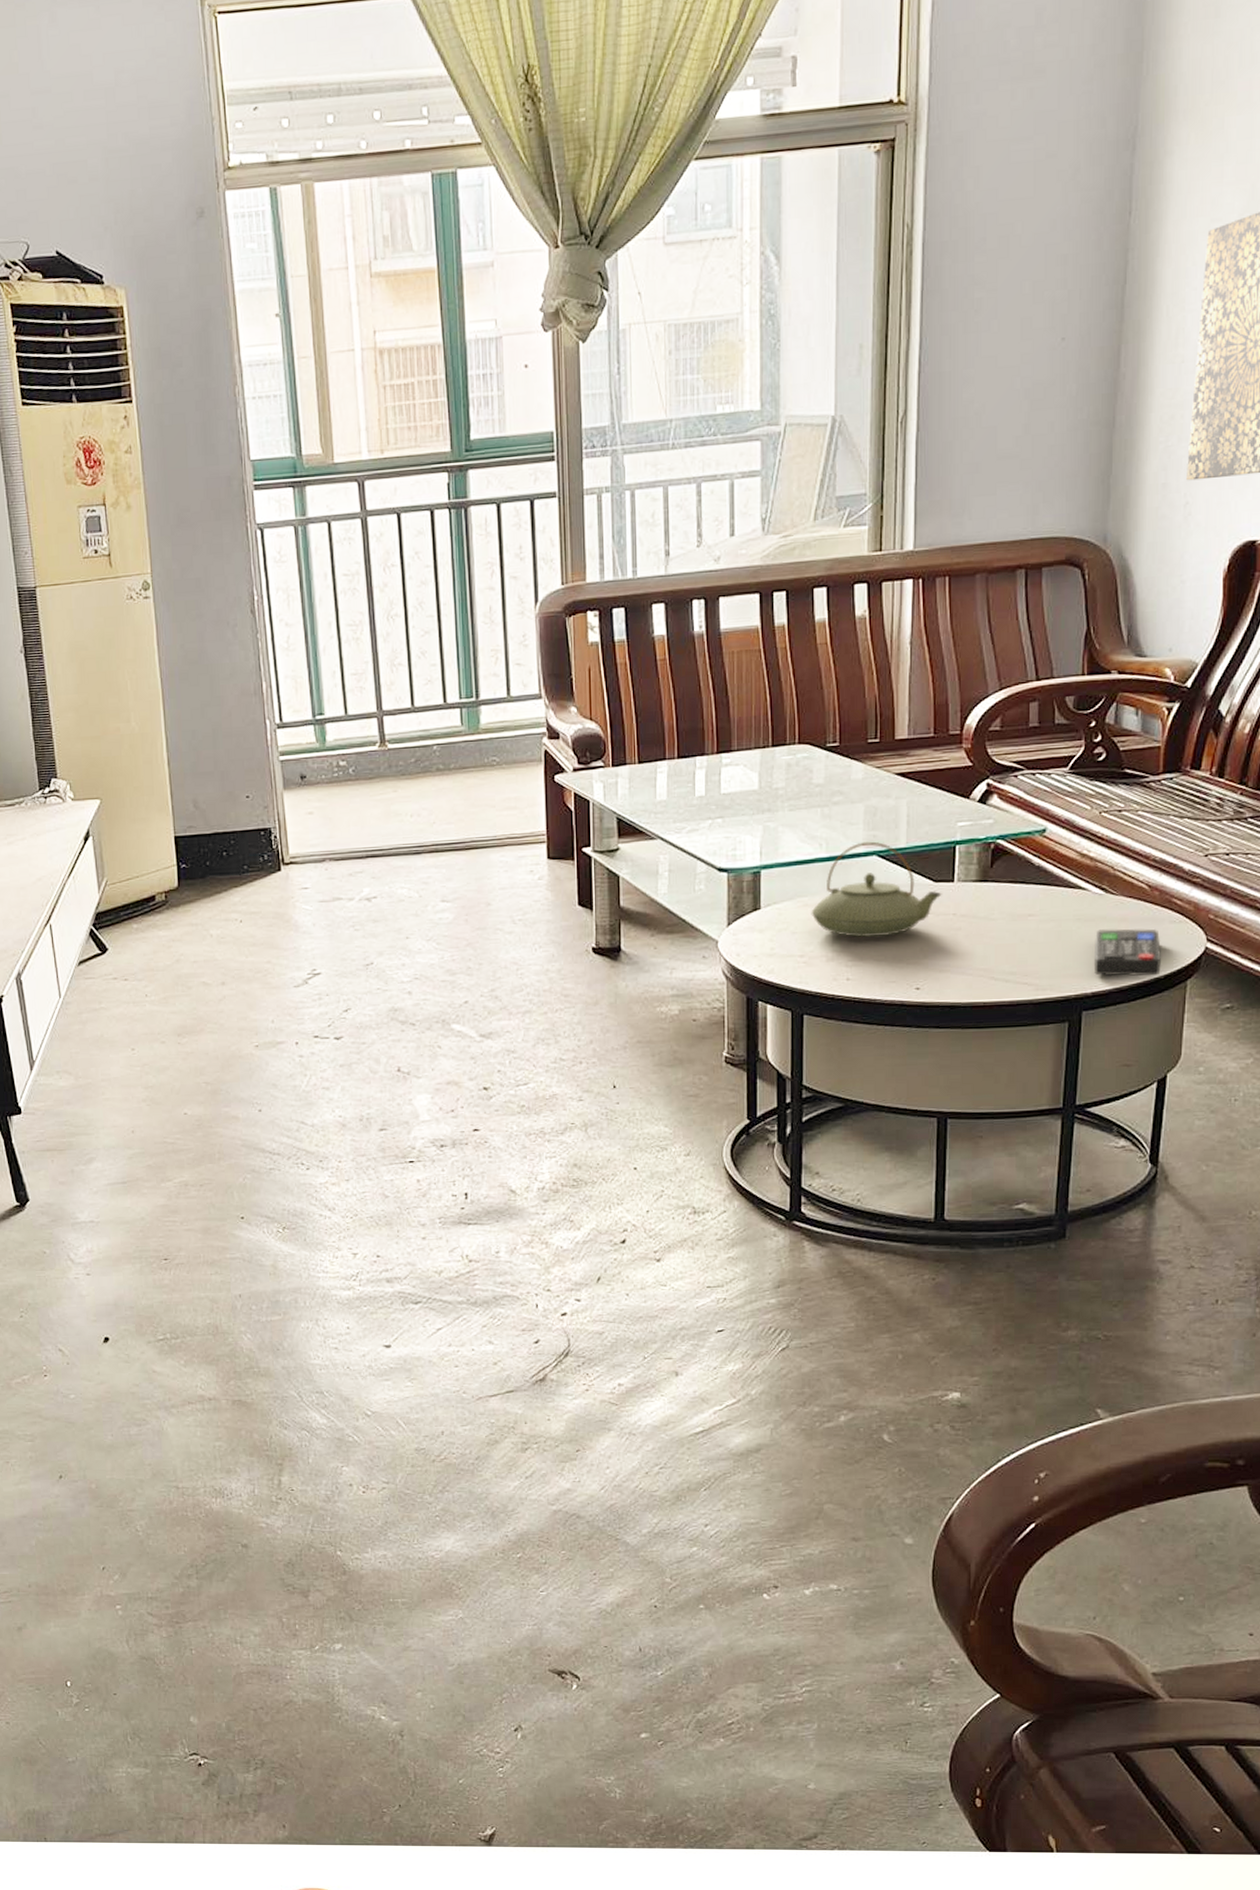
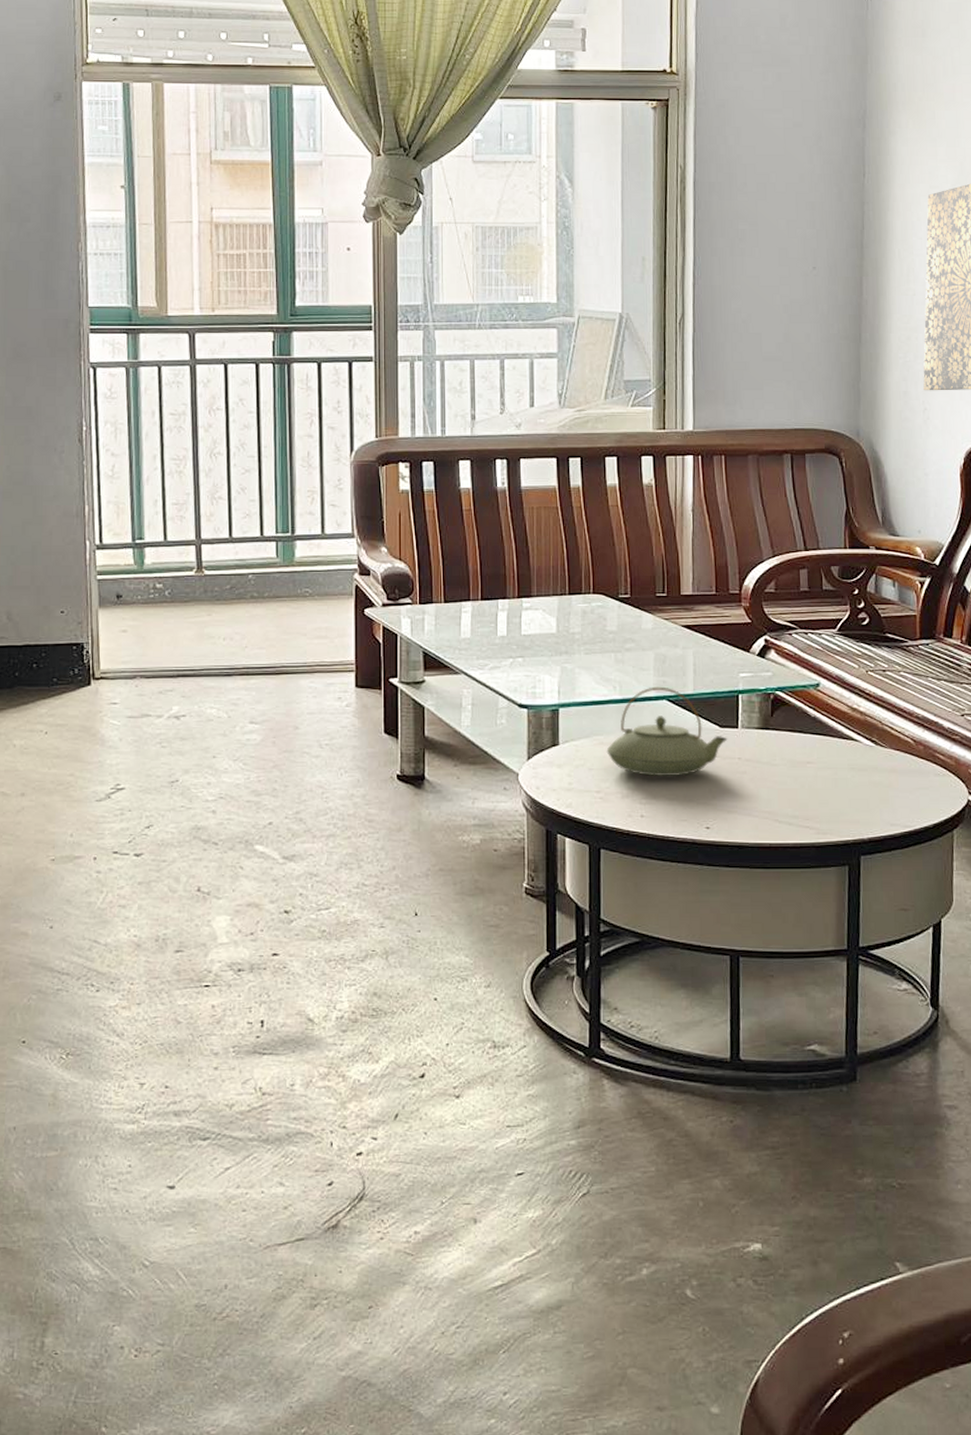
remote control: present [1095,929,1161,977] -> none [868,779,929,825]

